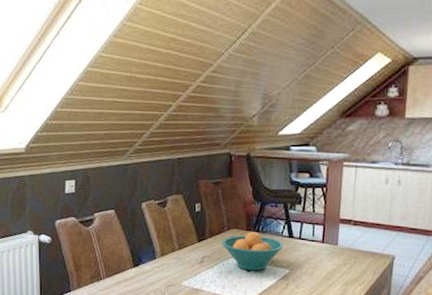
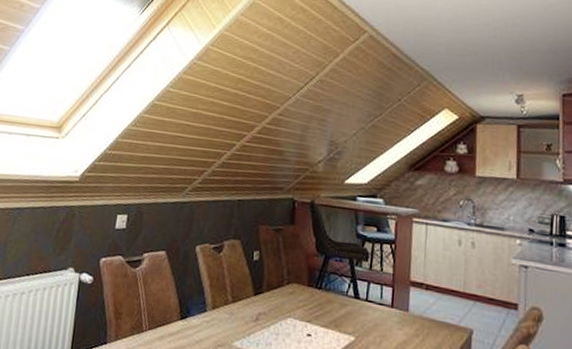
fruit bowl: present [221,232,285,271] -> none [279,288,350,336]

